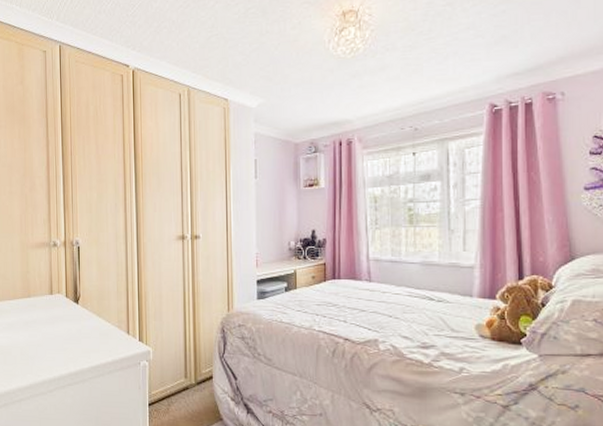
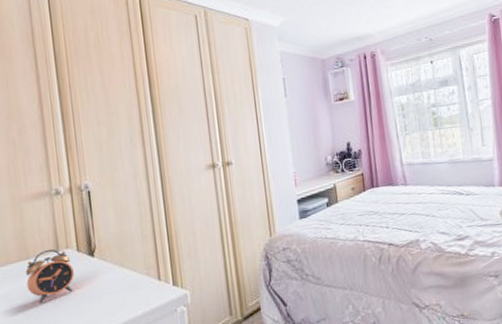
alarm clock: none [27,291,63,336] -> present [25,249,75,304]

